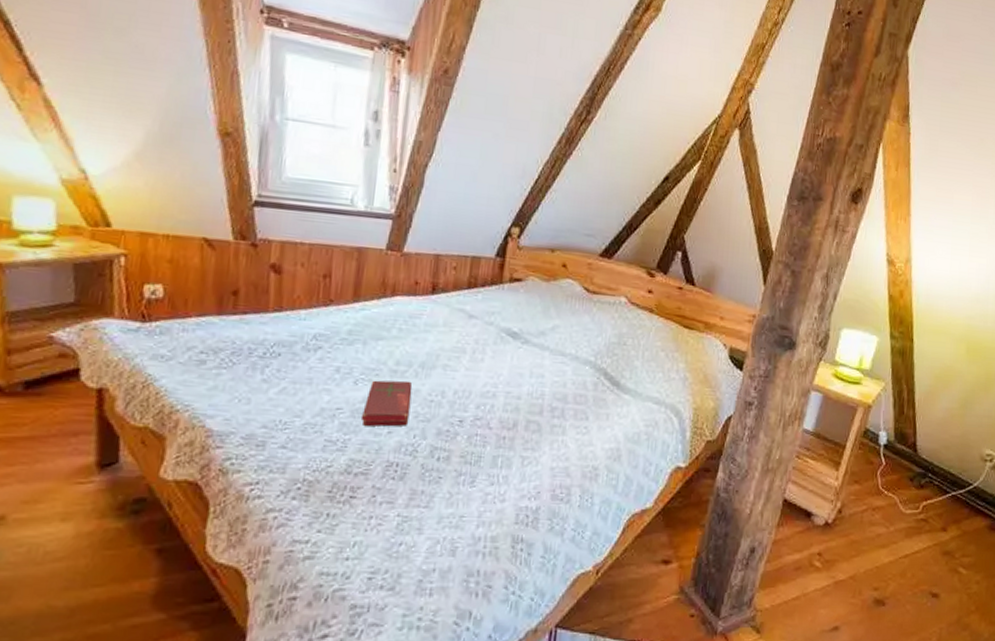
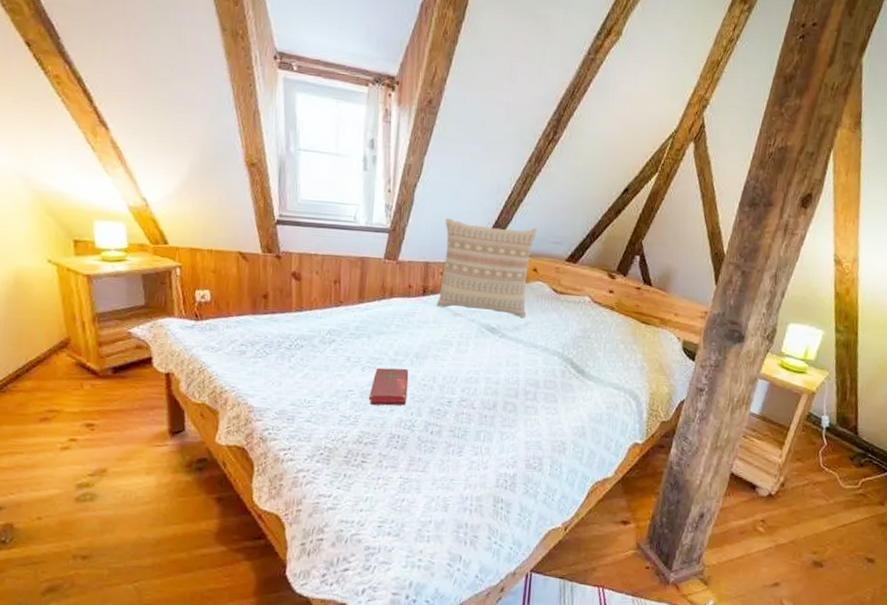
pillow: none [447,204,567,321] -> present [436,218,537,318]

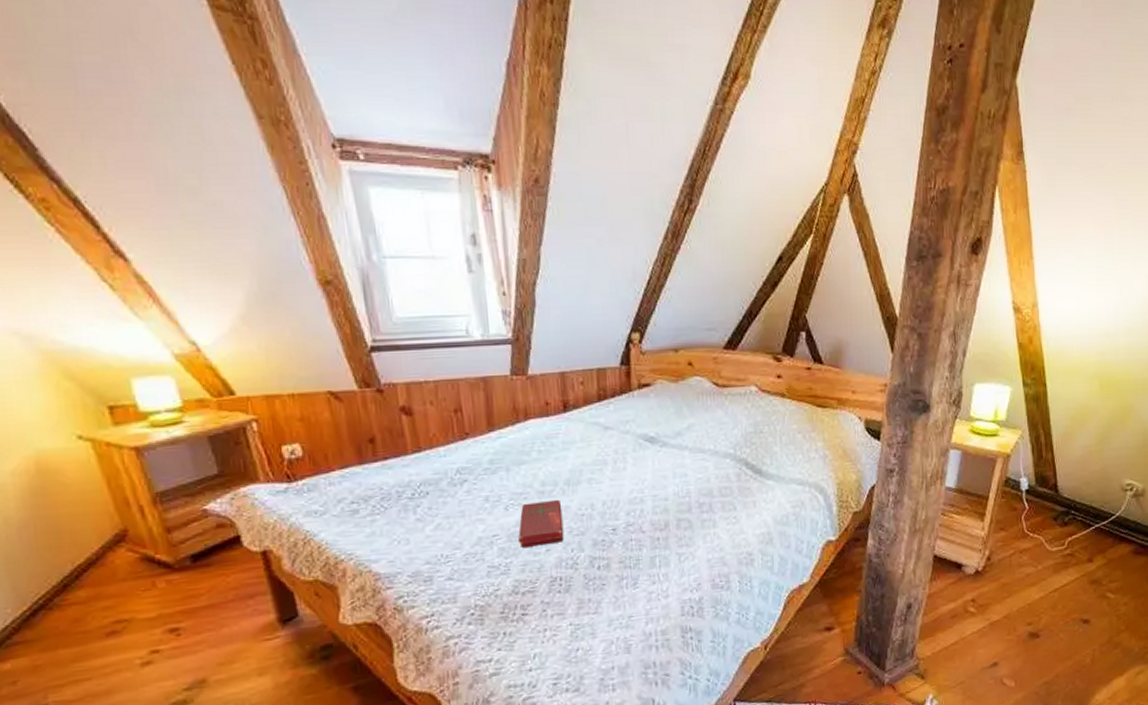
pillow: present [436,218,537,318] -> none [577,316,688,423]

